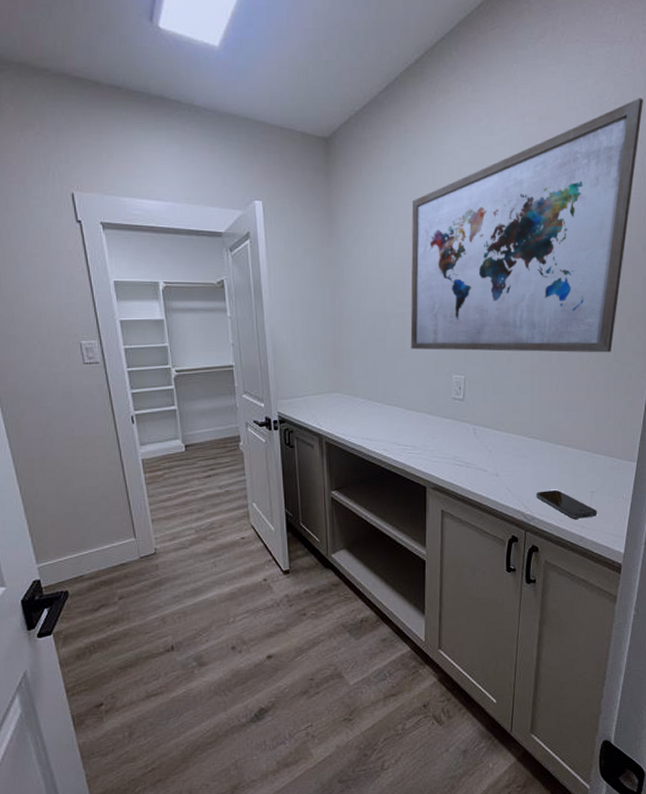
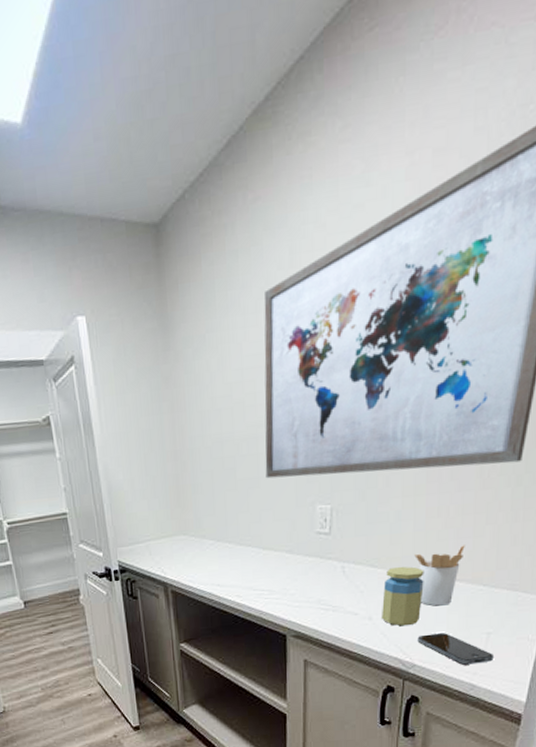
jar: none [506,432,540,483] -> present [380,566,424,627]
utensil holder: none [532,416,571,467] -> present [414,545,465,606]

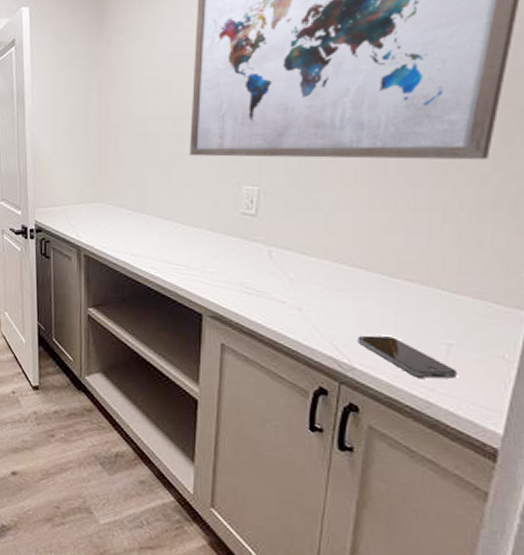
jar: present [380,566,424,627] -> none [312,258,367,323]
utensil holder: present [414,545,465,606] -> none [354,242,417,306]

